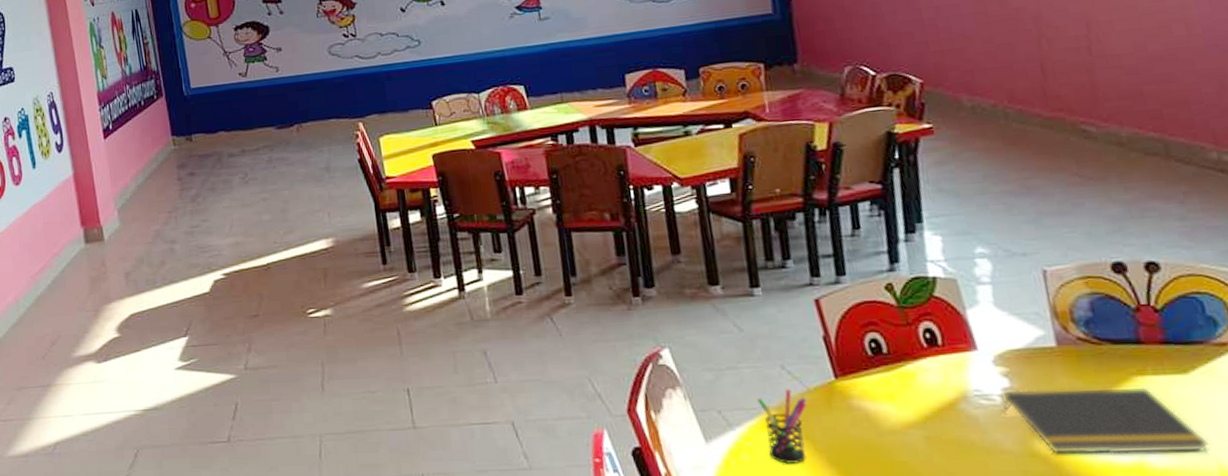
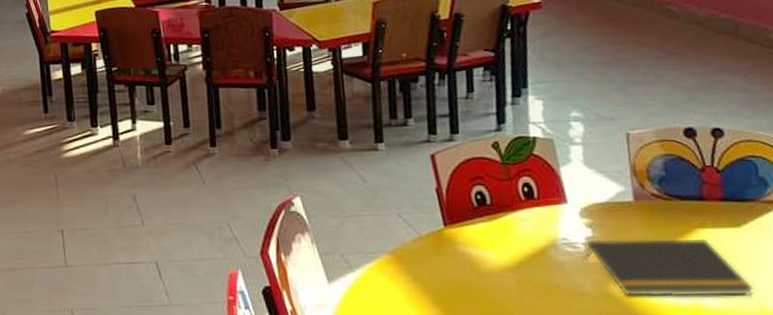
pen holder: present [757,389,807,464] -> none [375,235,419,303]

